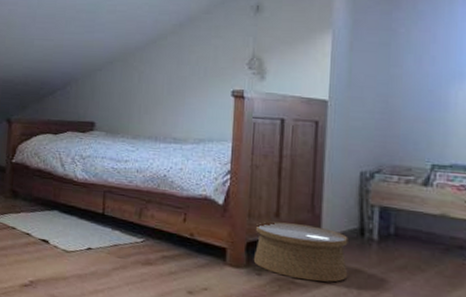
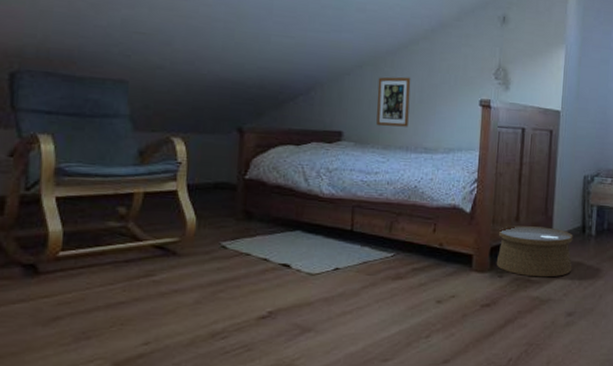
picture frame: none [126,70,160,118] -> present [376,77,411,127]

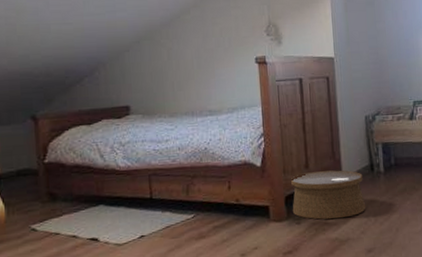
picture frame: present [376,77,411,127] -> none [156,45,191,96]

